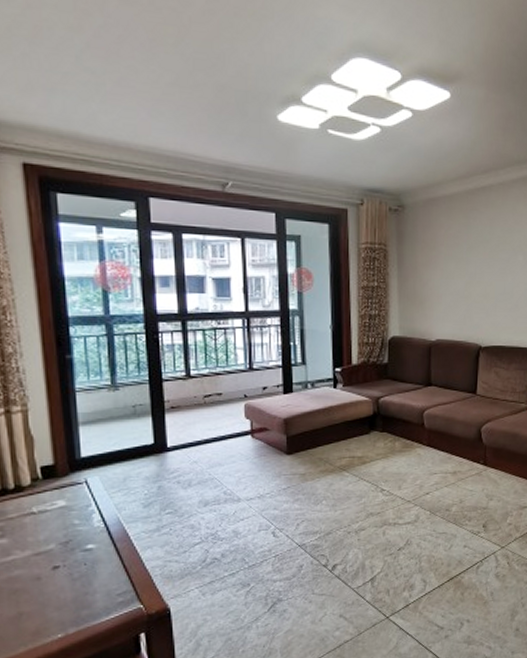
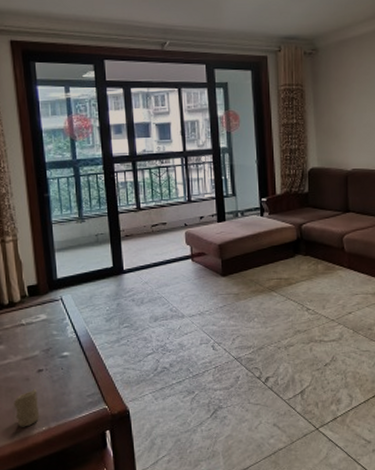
candle: none [18,588,55,636] -> present [13,388,40,427]

